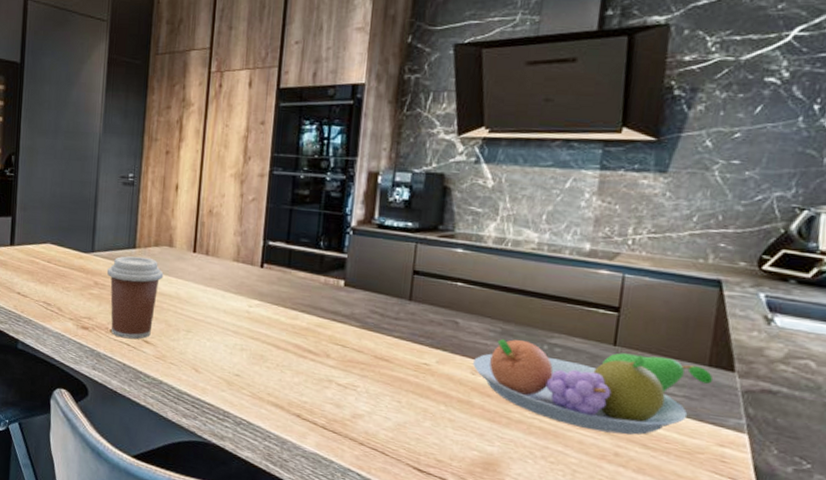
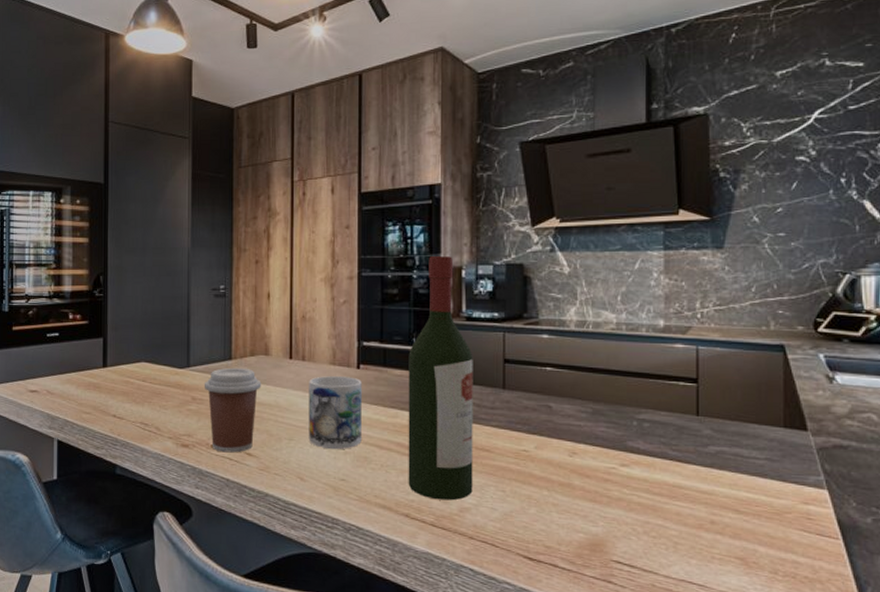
mug: none [206,272,264,346] -> present [308,376,362,450]
wine bottle: none [302,159,382,406] -> present [408,256,473,501]
fruit bowl: present [472,338,714,435] -> none [569,418,790,502]

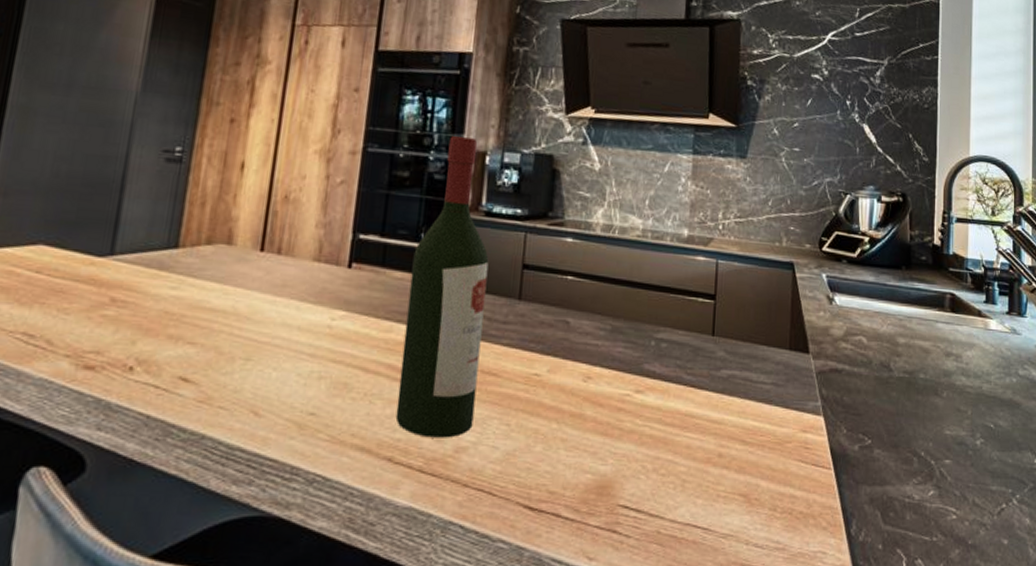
coffee cup: present [203,367,262,453] -> none [131,258,217,378]
mug: present [308,376,362,450] -> none [272,275,352,374]

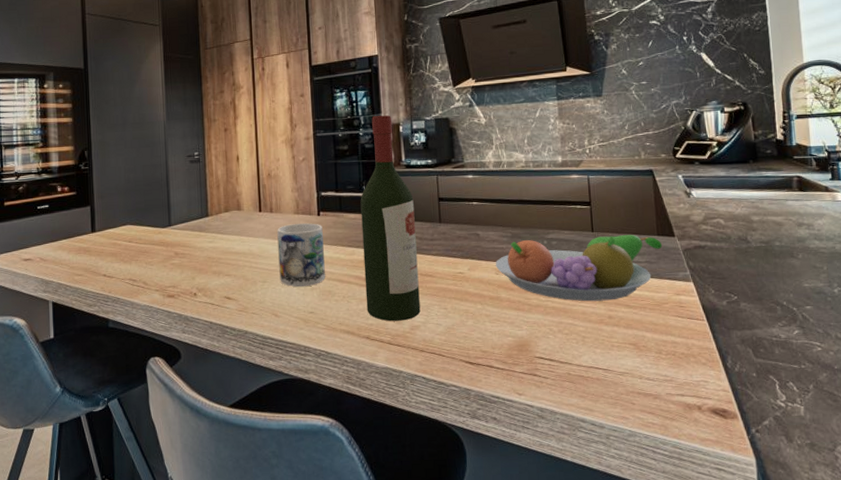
mug: none [272,275,352,374] -> present [277,223,325,287]
fruit bowl: none [584,337,794,432] -> present [495,235,663,302]

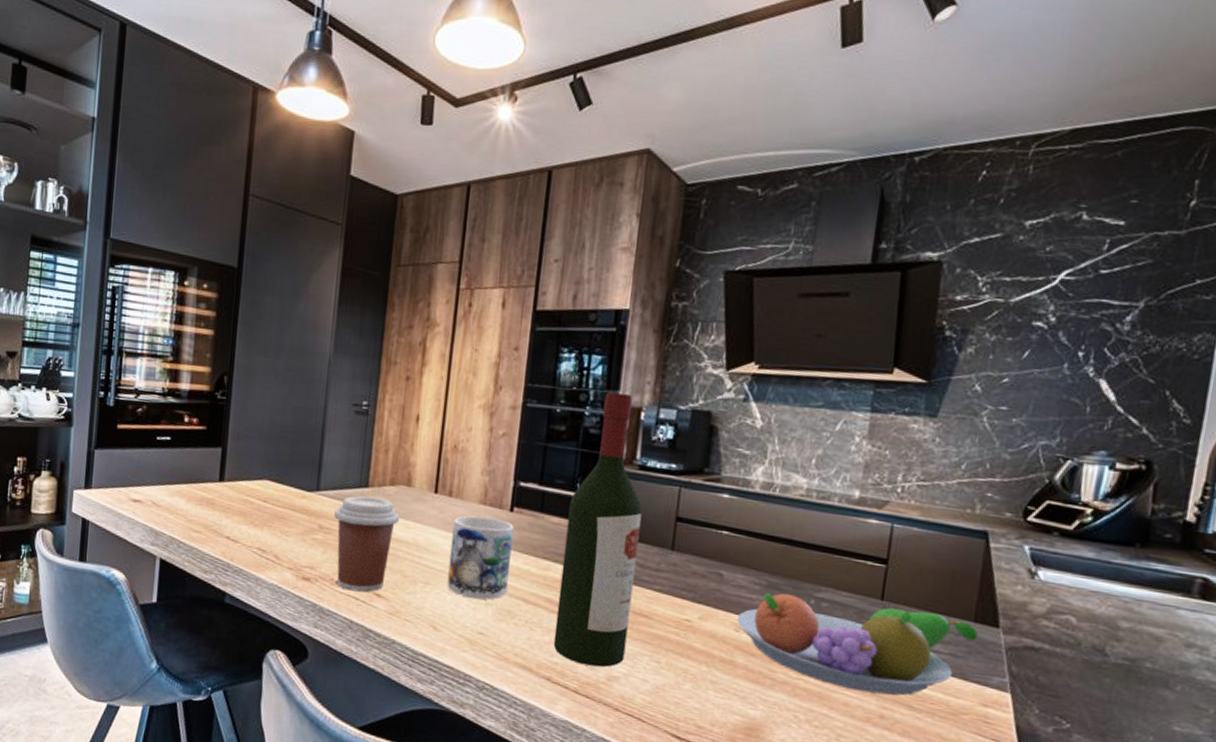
coffee cup: none [184,223,236,299] -> present [333,496,400,592]

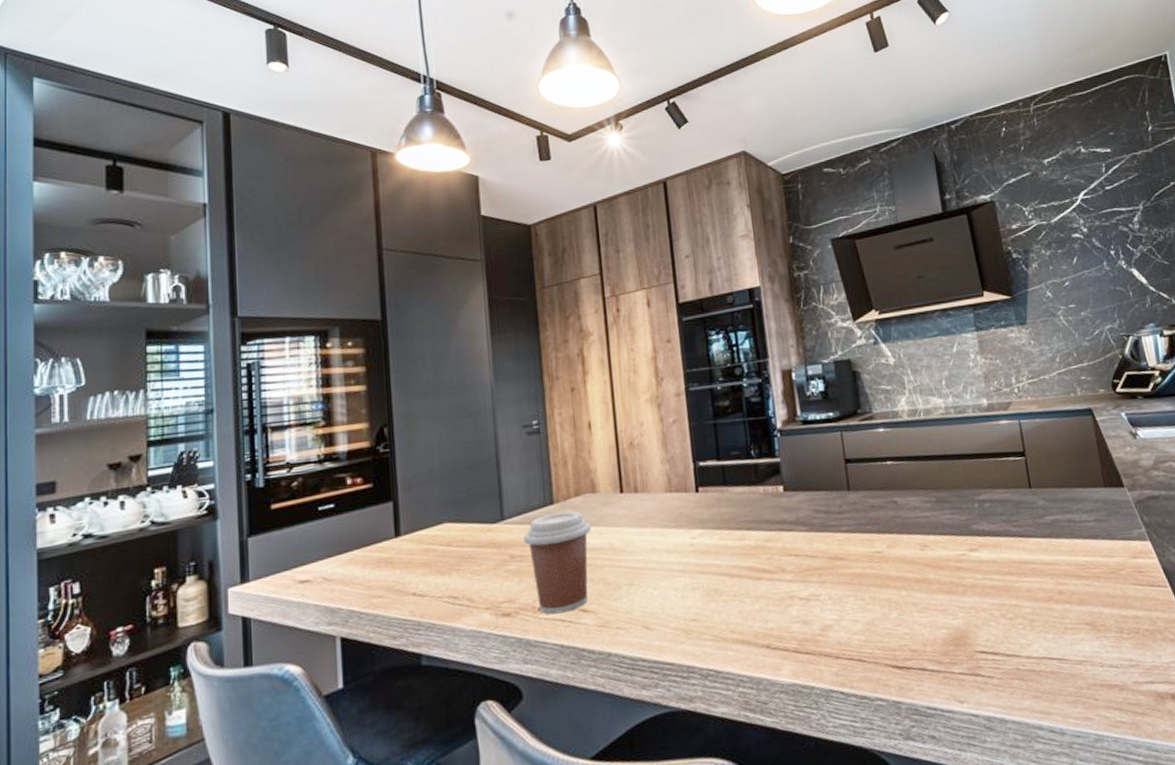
mug: present [447,515,514,600] -> none [644,502,710,588]
wine bottle: present [553,392,643,667] -> none [748,360,832,623]
fruit bowl: present [736,592,979,696] -> none [919,488,1112,576]

